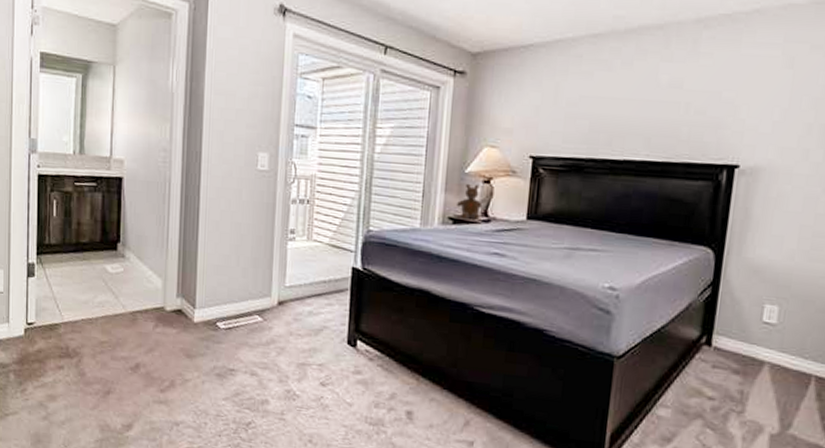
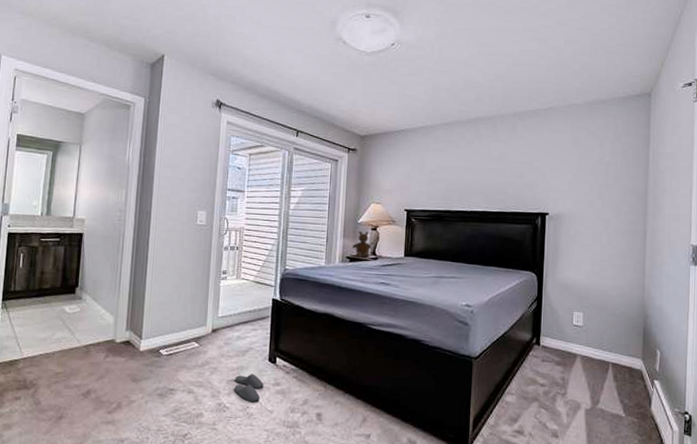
slippers: none [305,357,342,392] -> present [234,373,264,402]

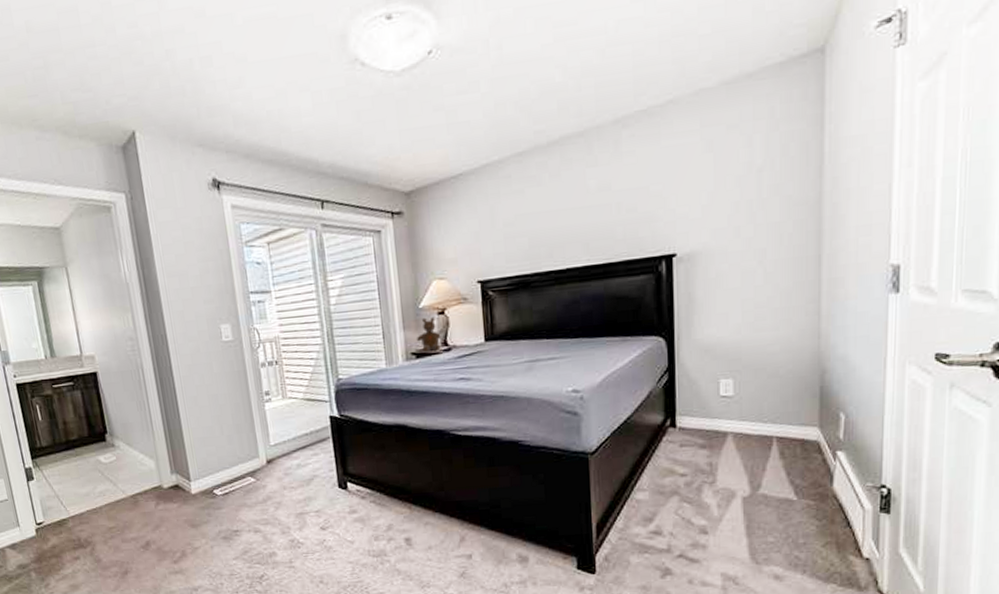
slippers: present [234,373,264,402] -> none [303,503,338,535]

